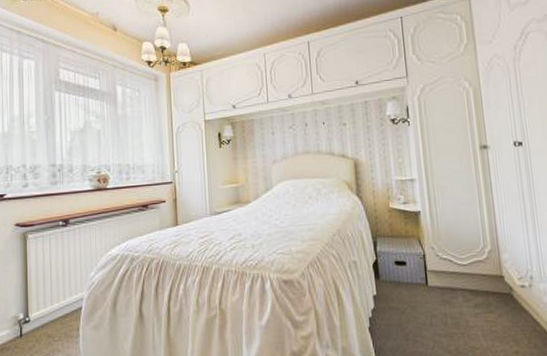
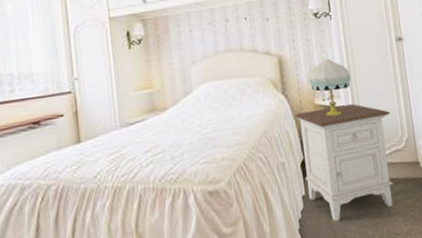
nightstand: none [368,210,472,326] -> present [294,104,393,222]
table lamp: none [383,163,429,221] -> present [308,58,351,117]

